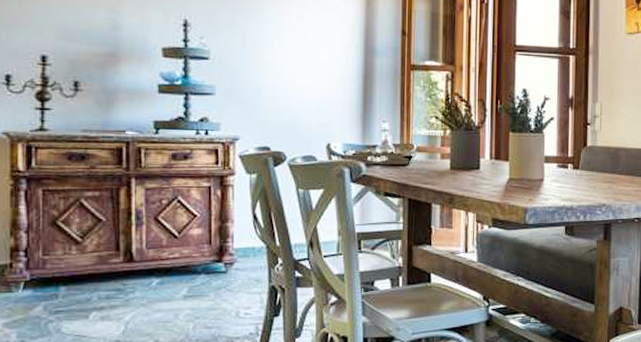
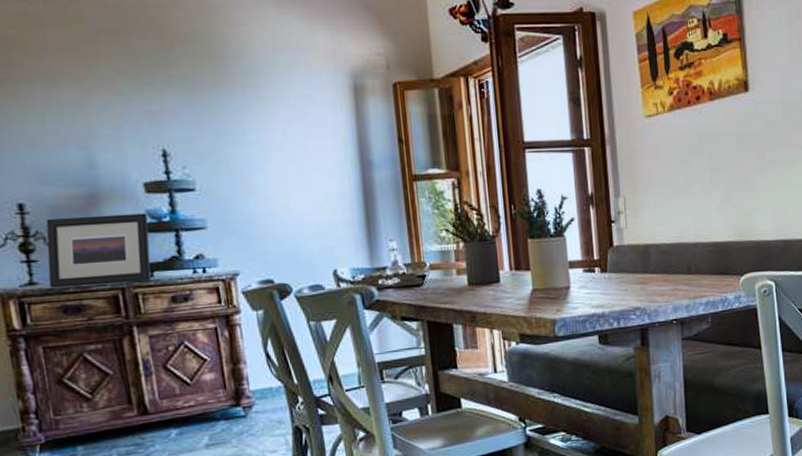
picture frame: none [58,72,162,138] -> present [46,213,152,288]

